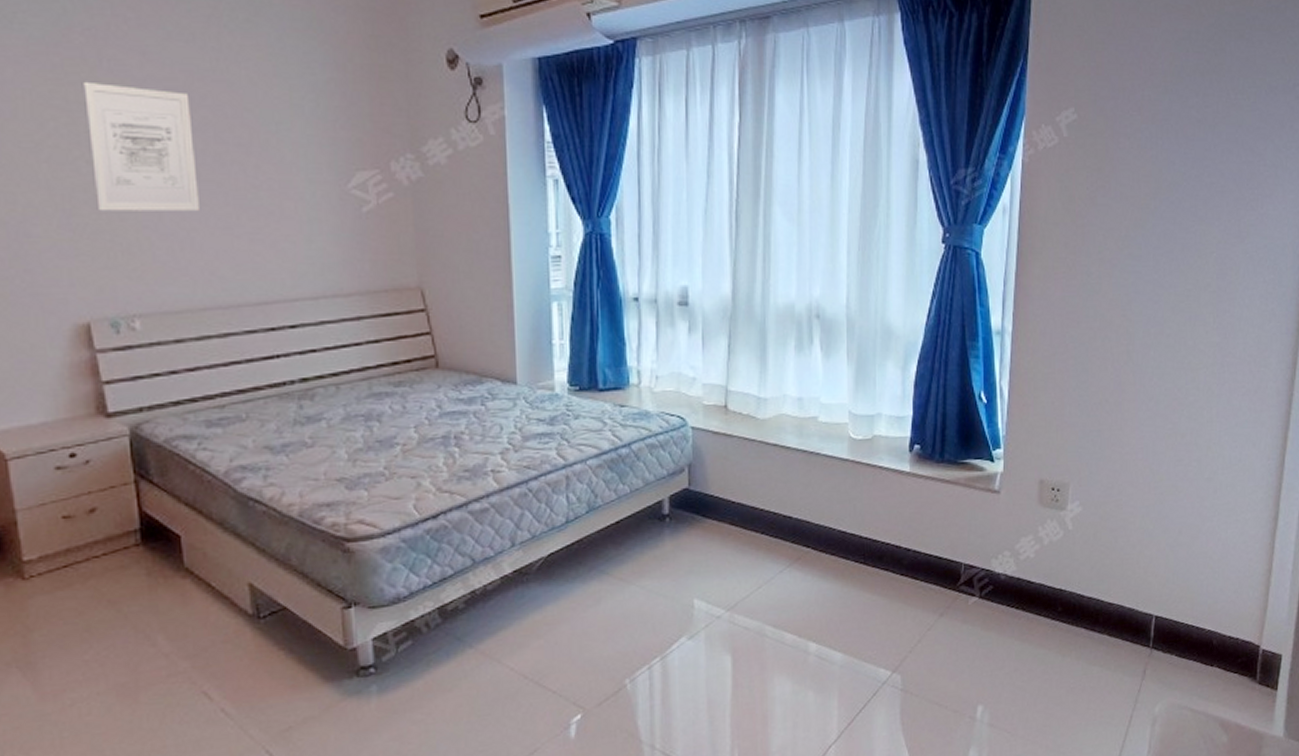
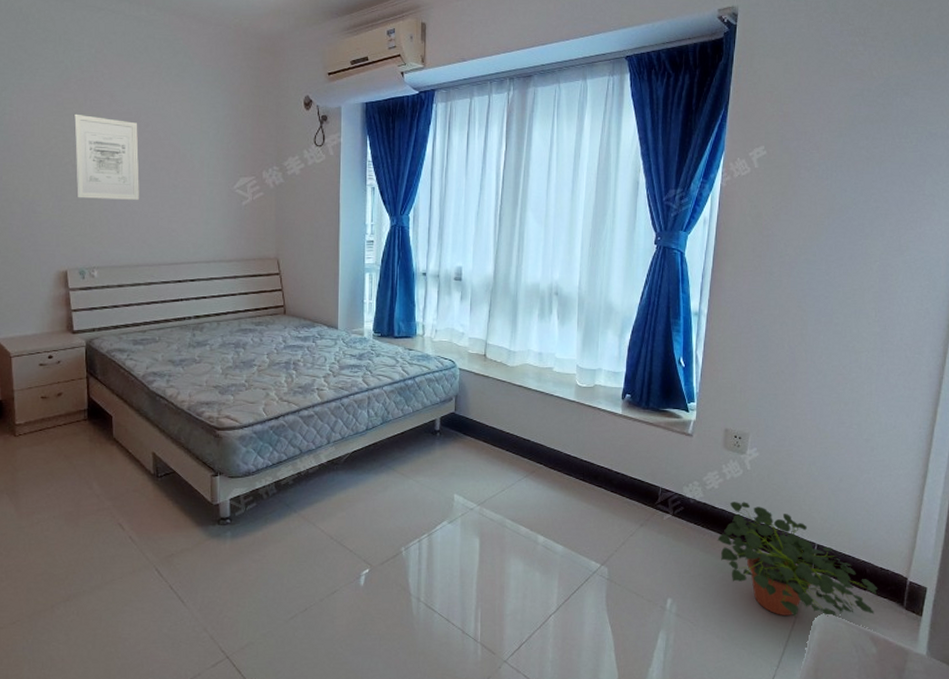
potted plant: none [1035,571,1226,711] -> present [717,502,877,618]

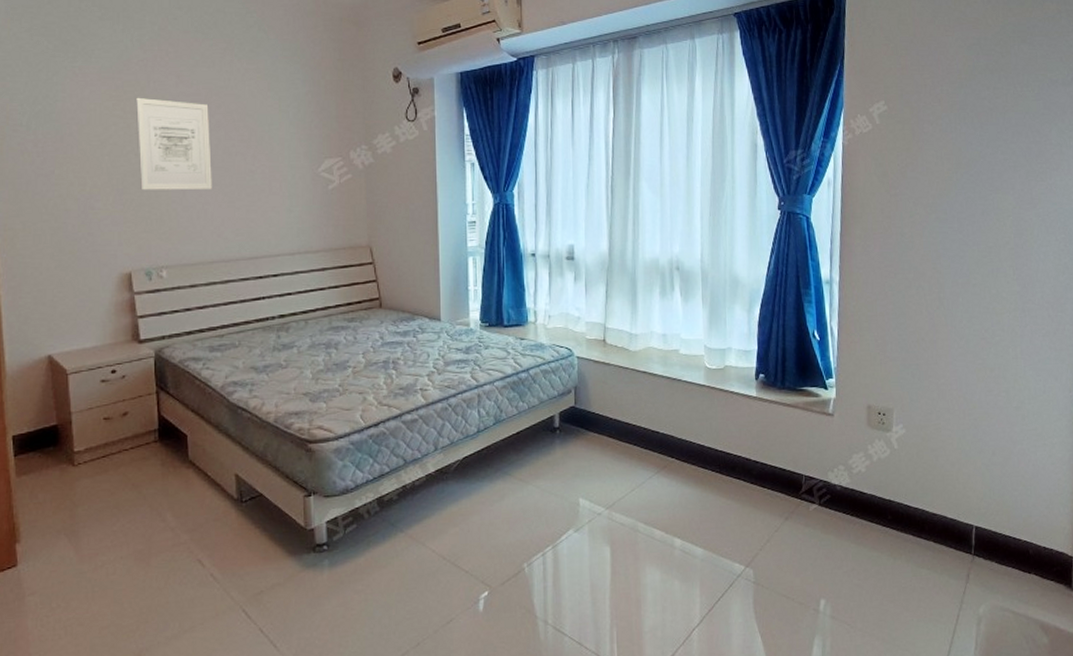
potted plant: present [717,502,877,618] -> none [868,484,1043,610]

